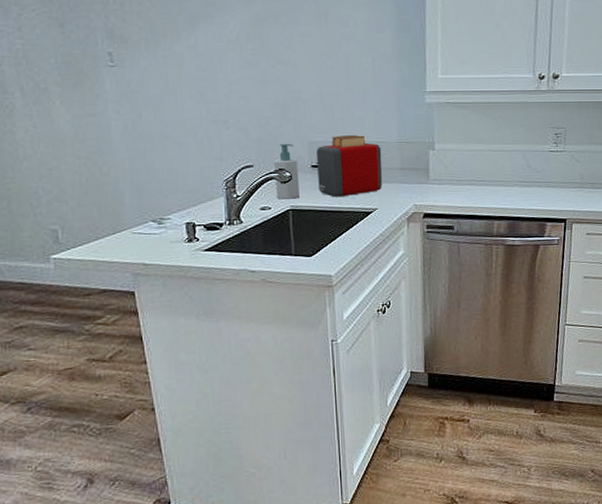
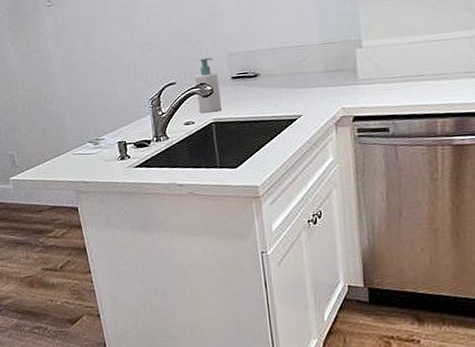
toaster: present [316,135,383,197] -> none [235,41,306,107]

